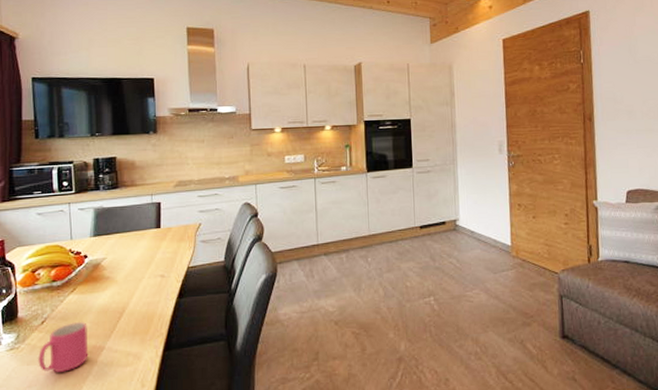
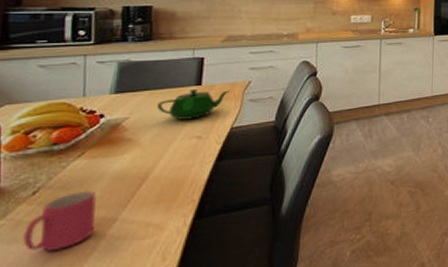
teapot: none [127,231,184,260] -> present [157,88,229,120]

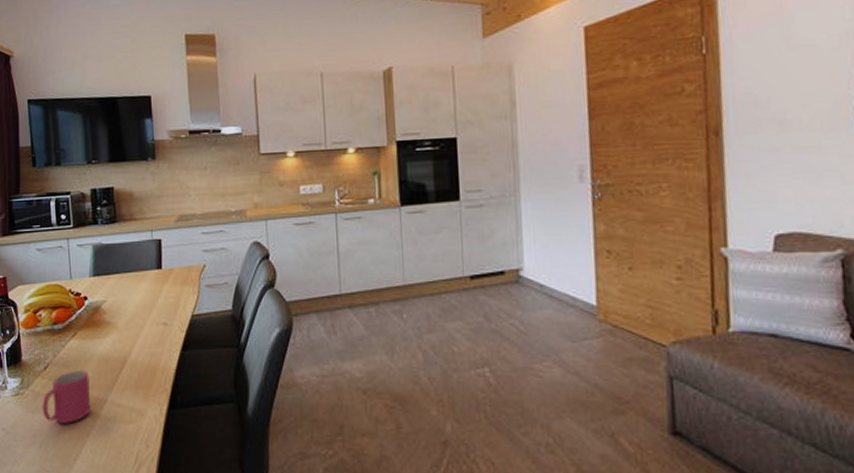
teapot: present [157,88,229,120] -> none [127,272,187,305]

